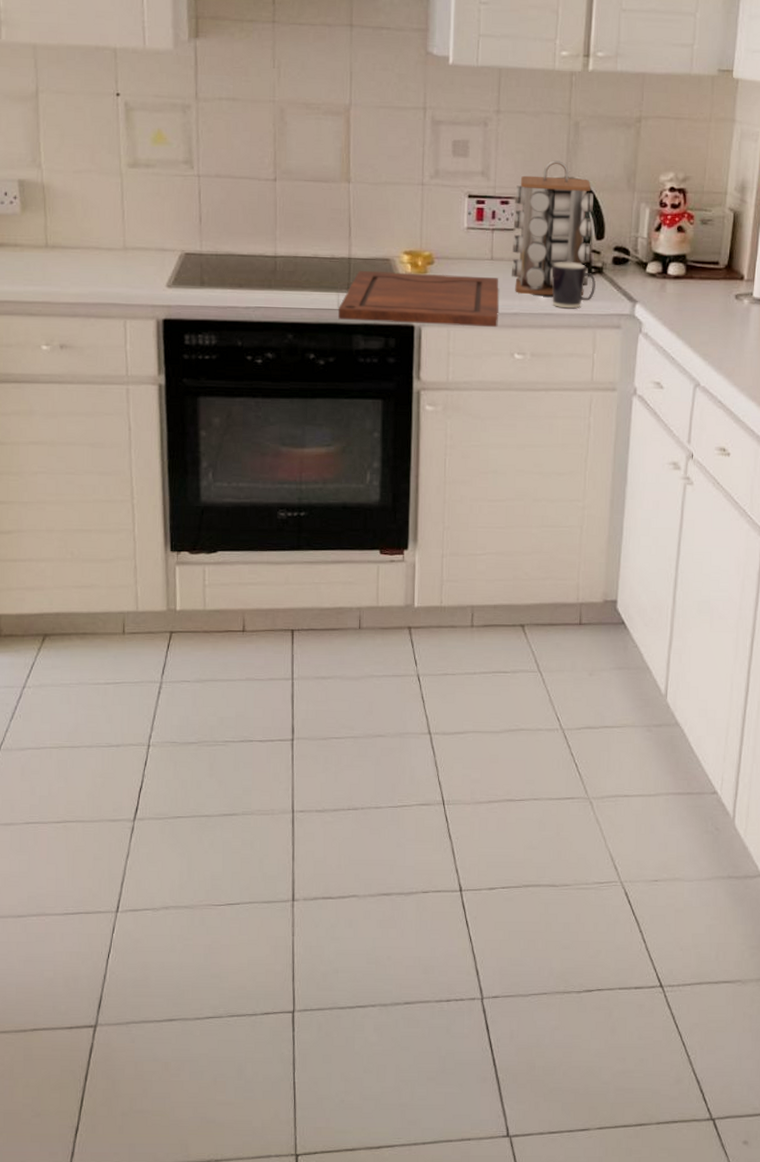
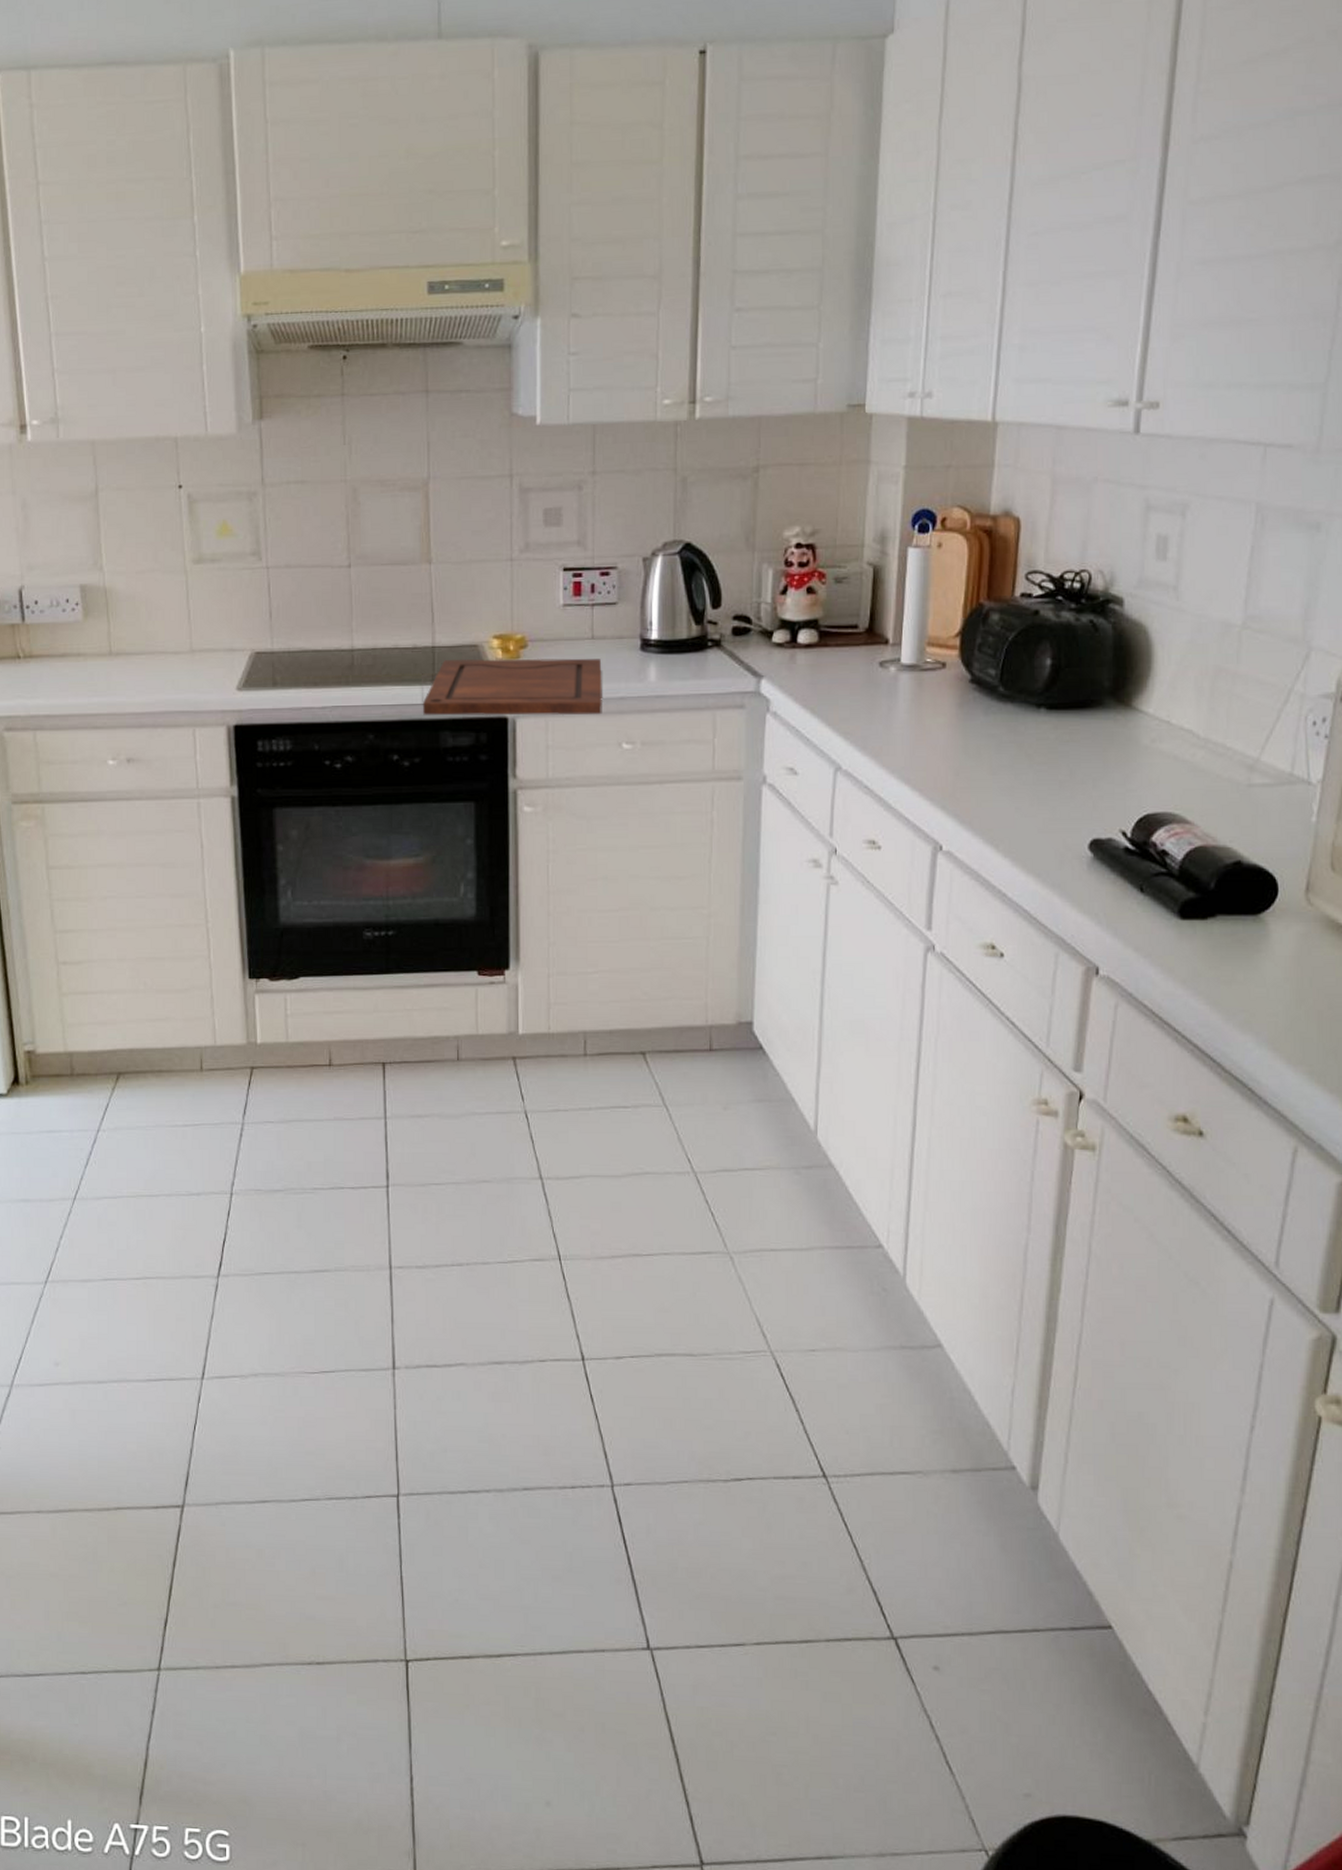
spice rack: present [511,160,593,297] -> none [615,522,707,677]
mug: present [551,262,596,309] -> none [662,636,713,689]

